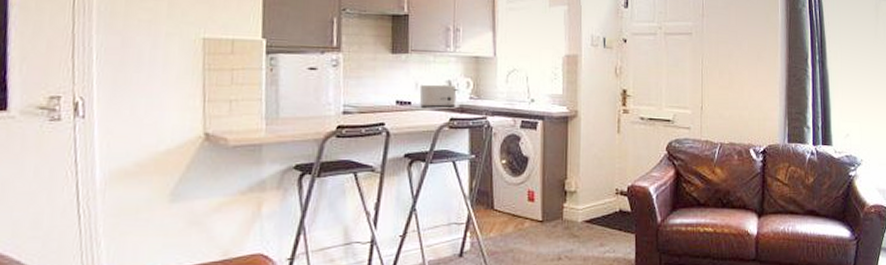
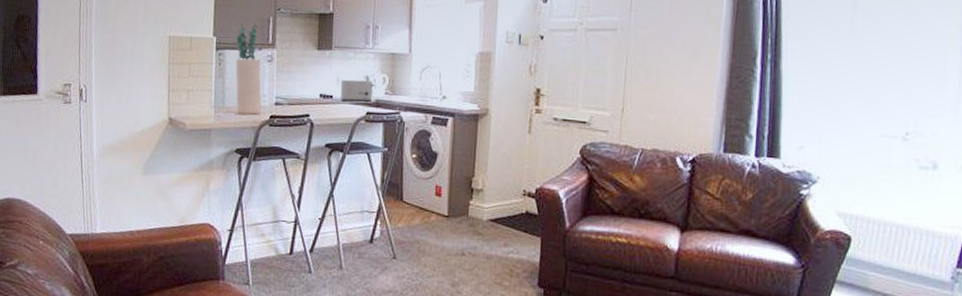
vase: none [292,23,326,127] -> present [235,22,262,115]

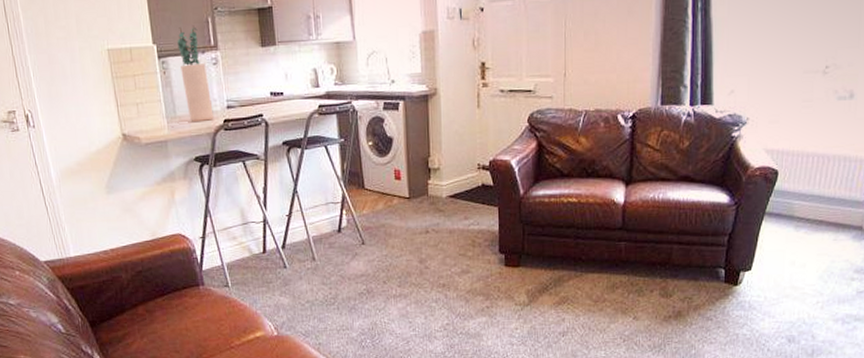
toaster: present [340,79,375,103] -> none [289,72,324,99]

